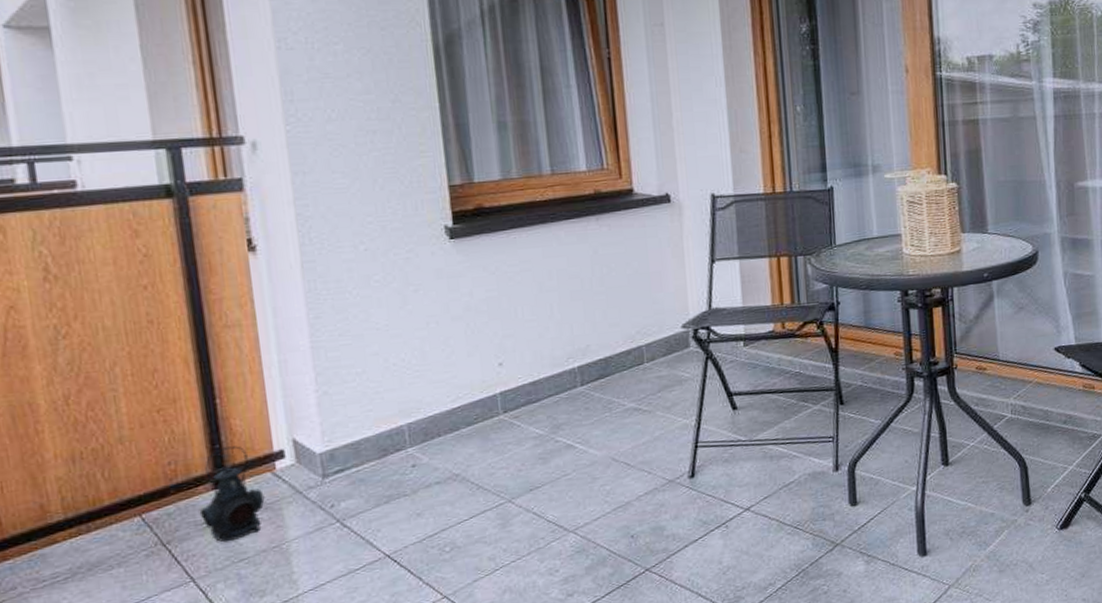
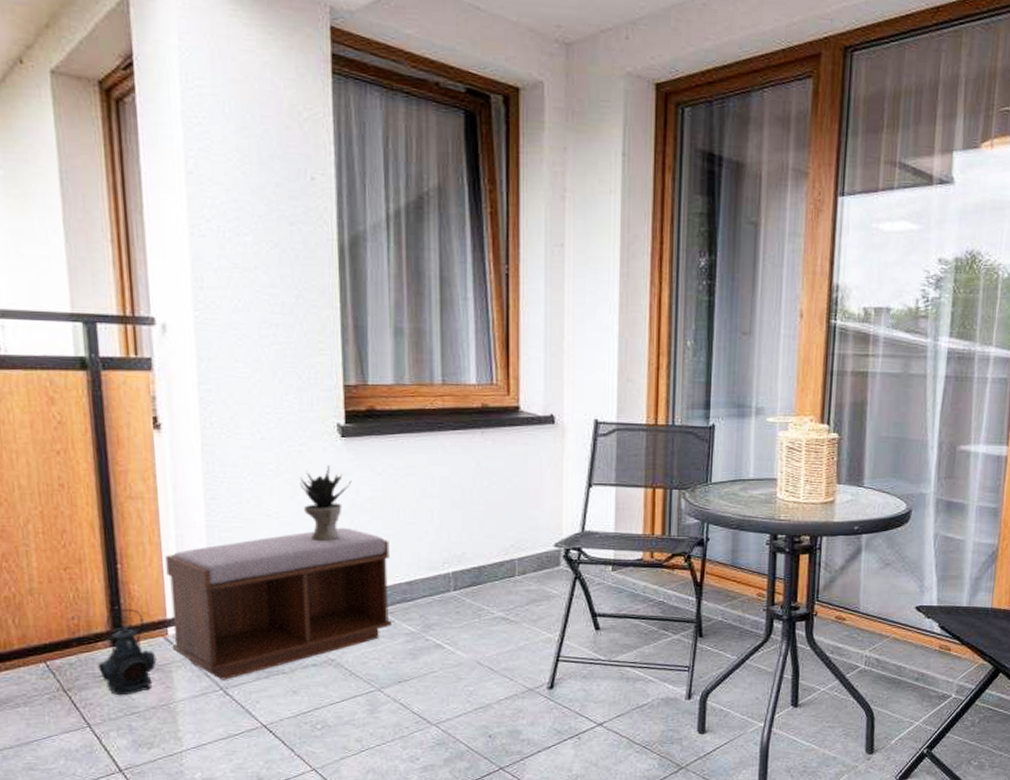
bench: none [268,332,518,512] -> present [165,527,392,680]
potted plant: none [408,270,464,350] -> present [299,465,352,541]

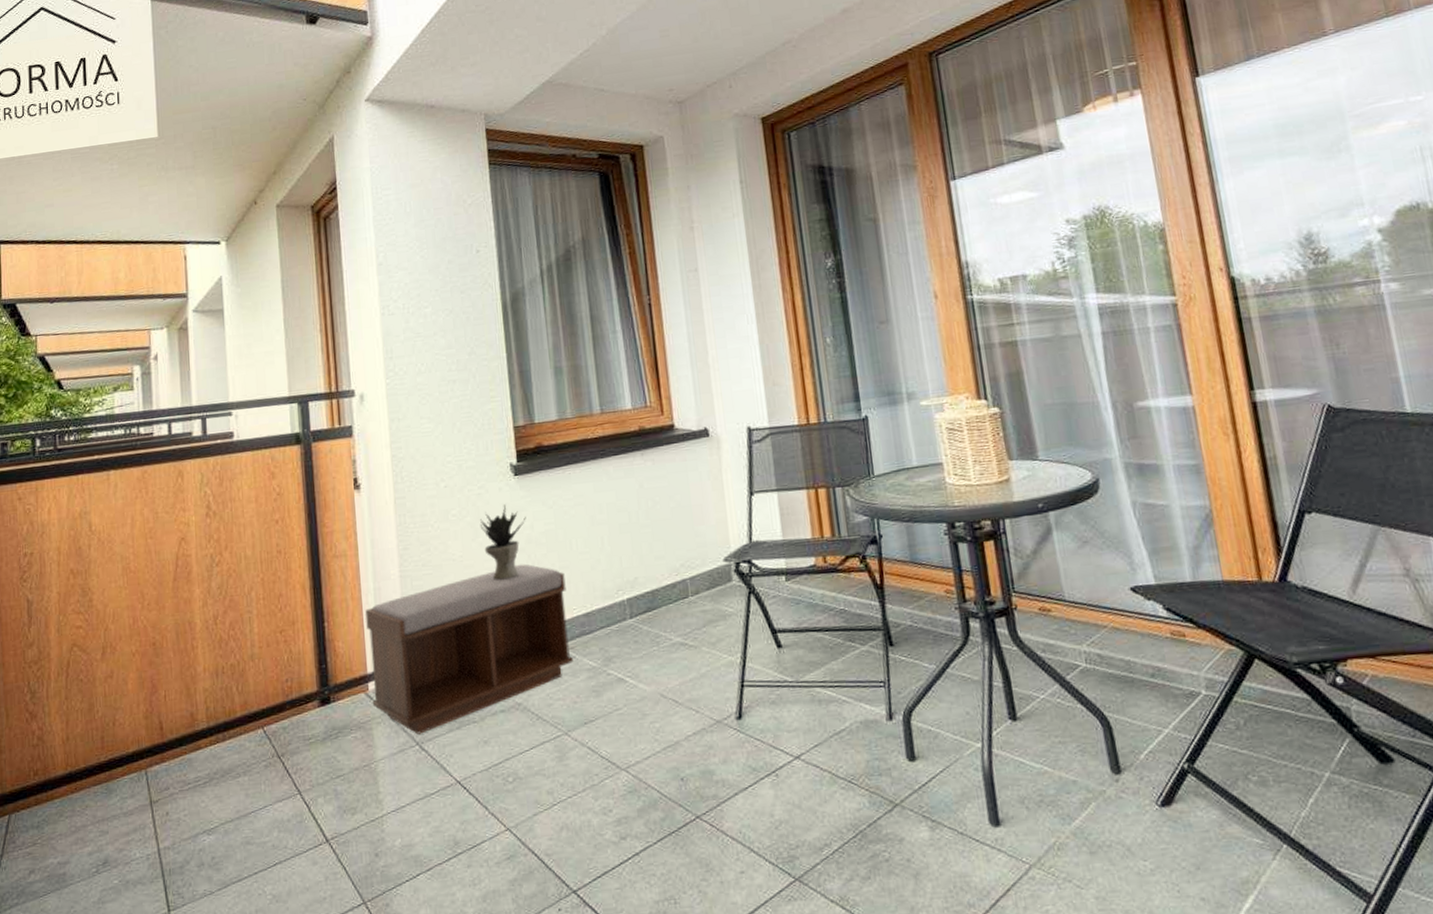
lantern: present [98,609,157,696] -> none [307,666,359,758]

